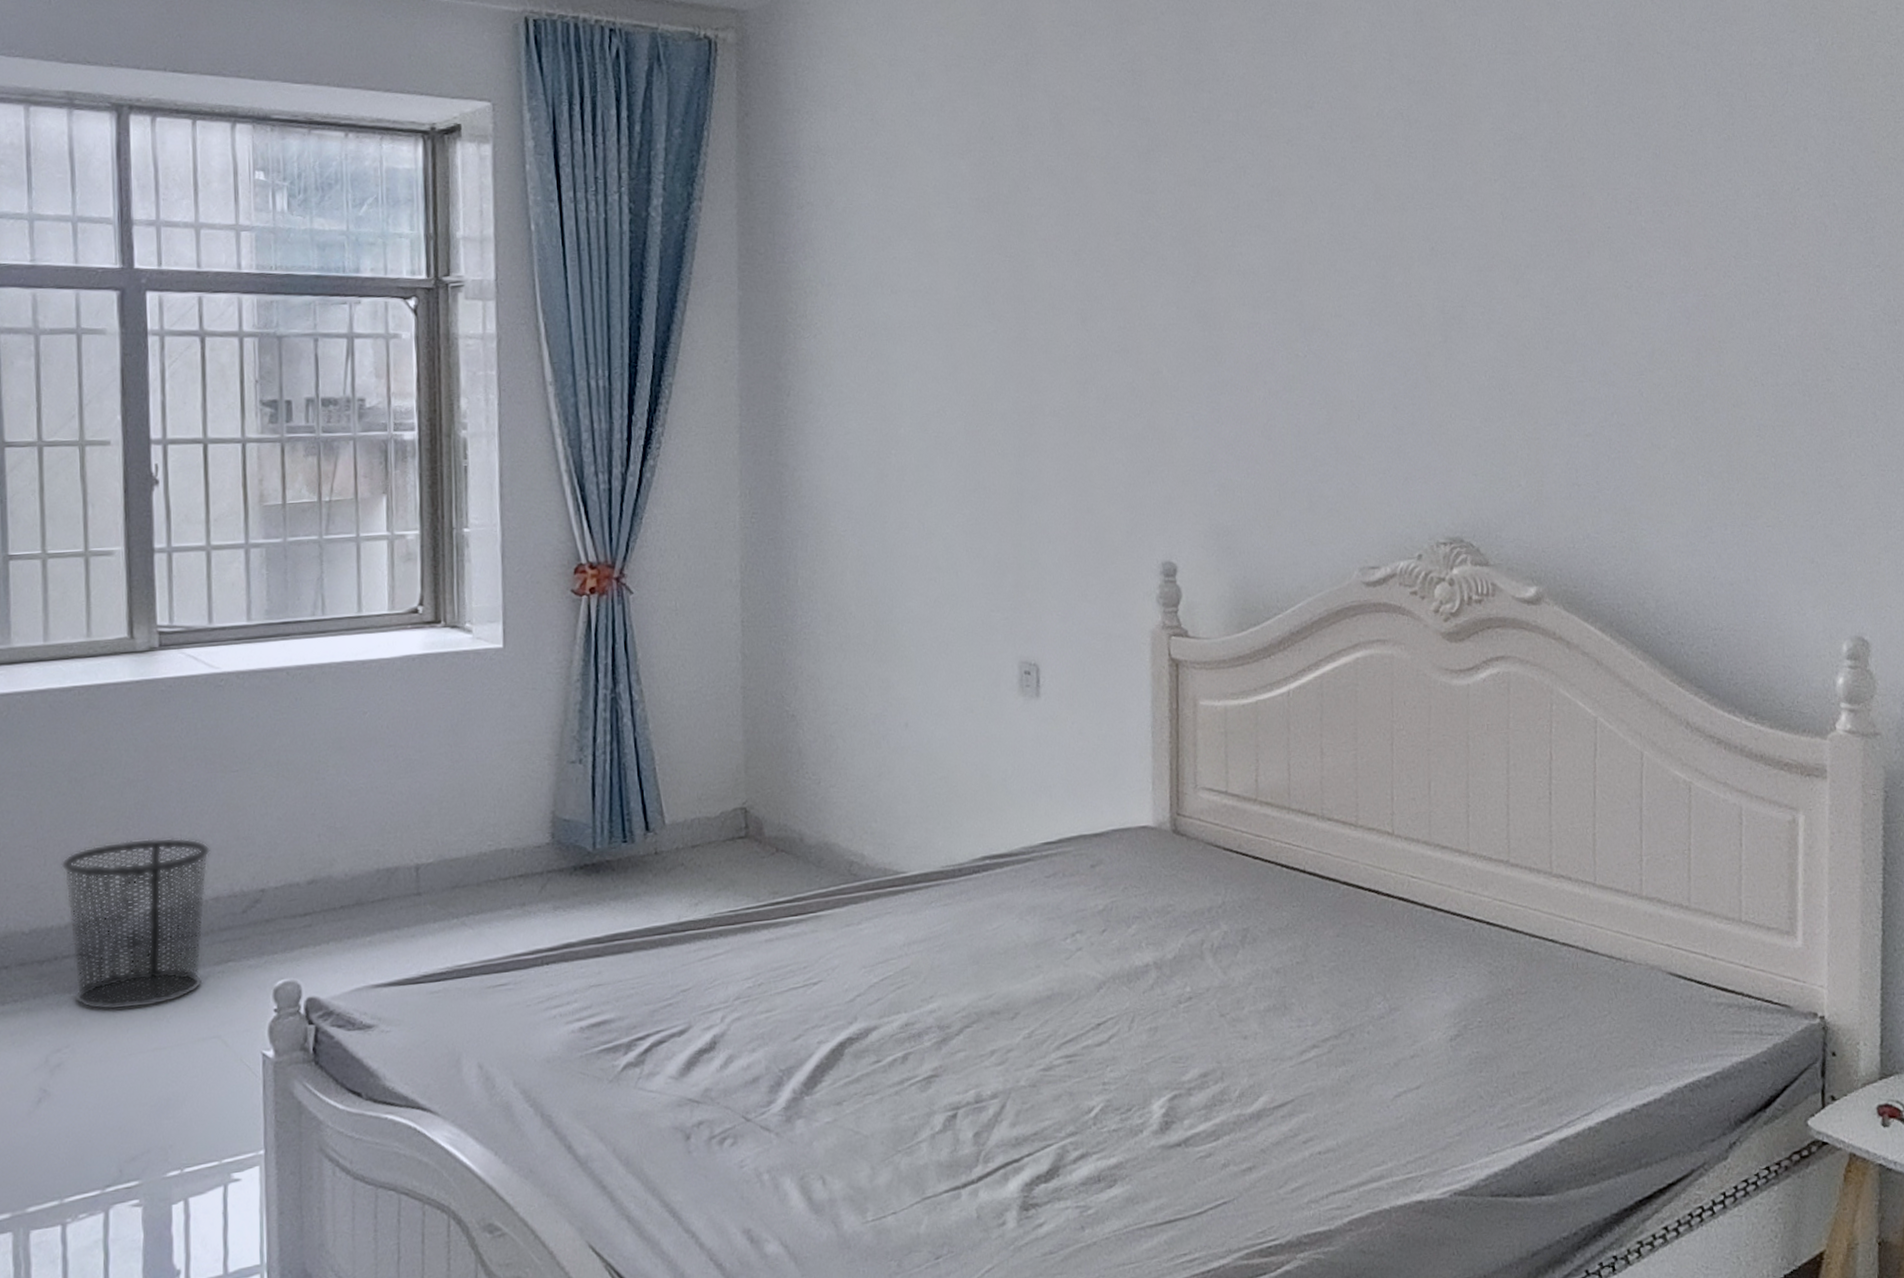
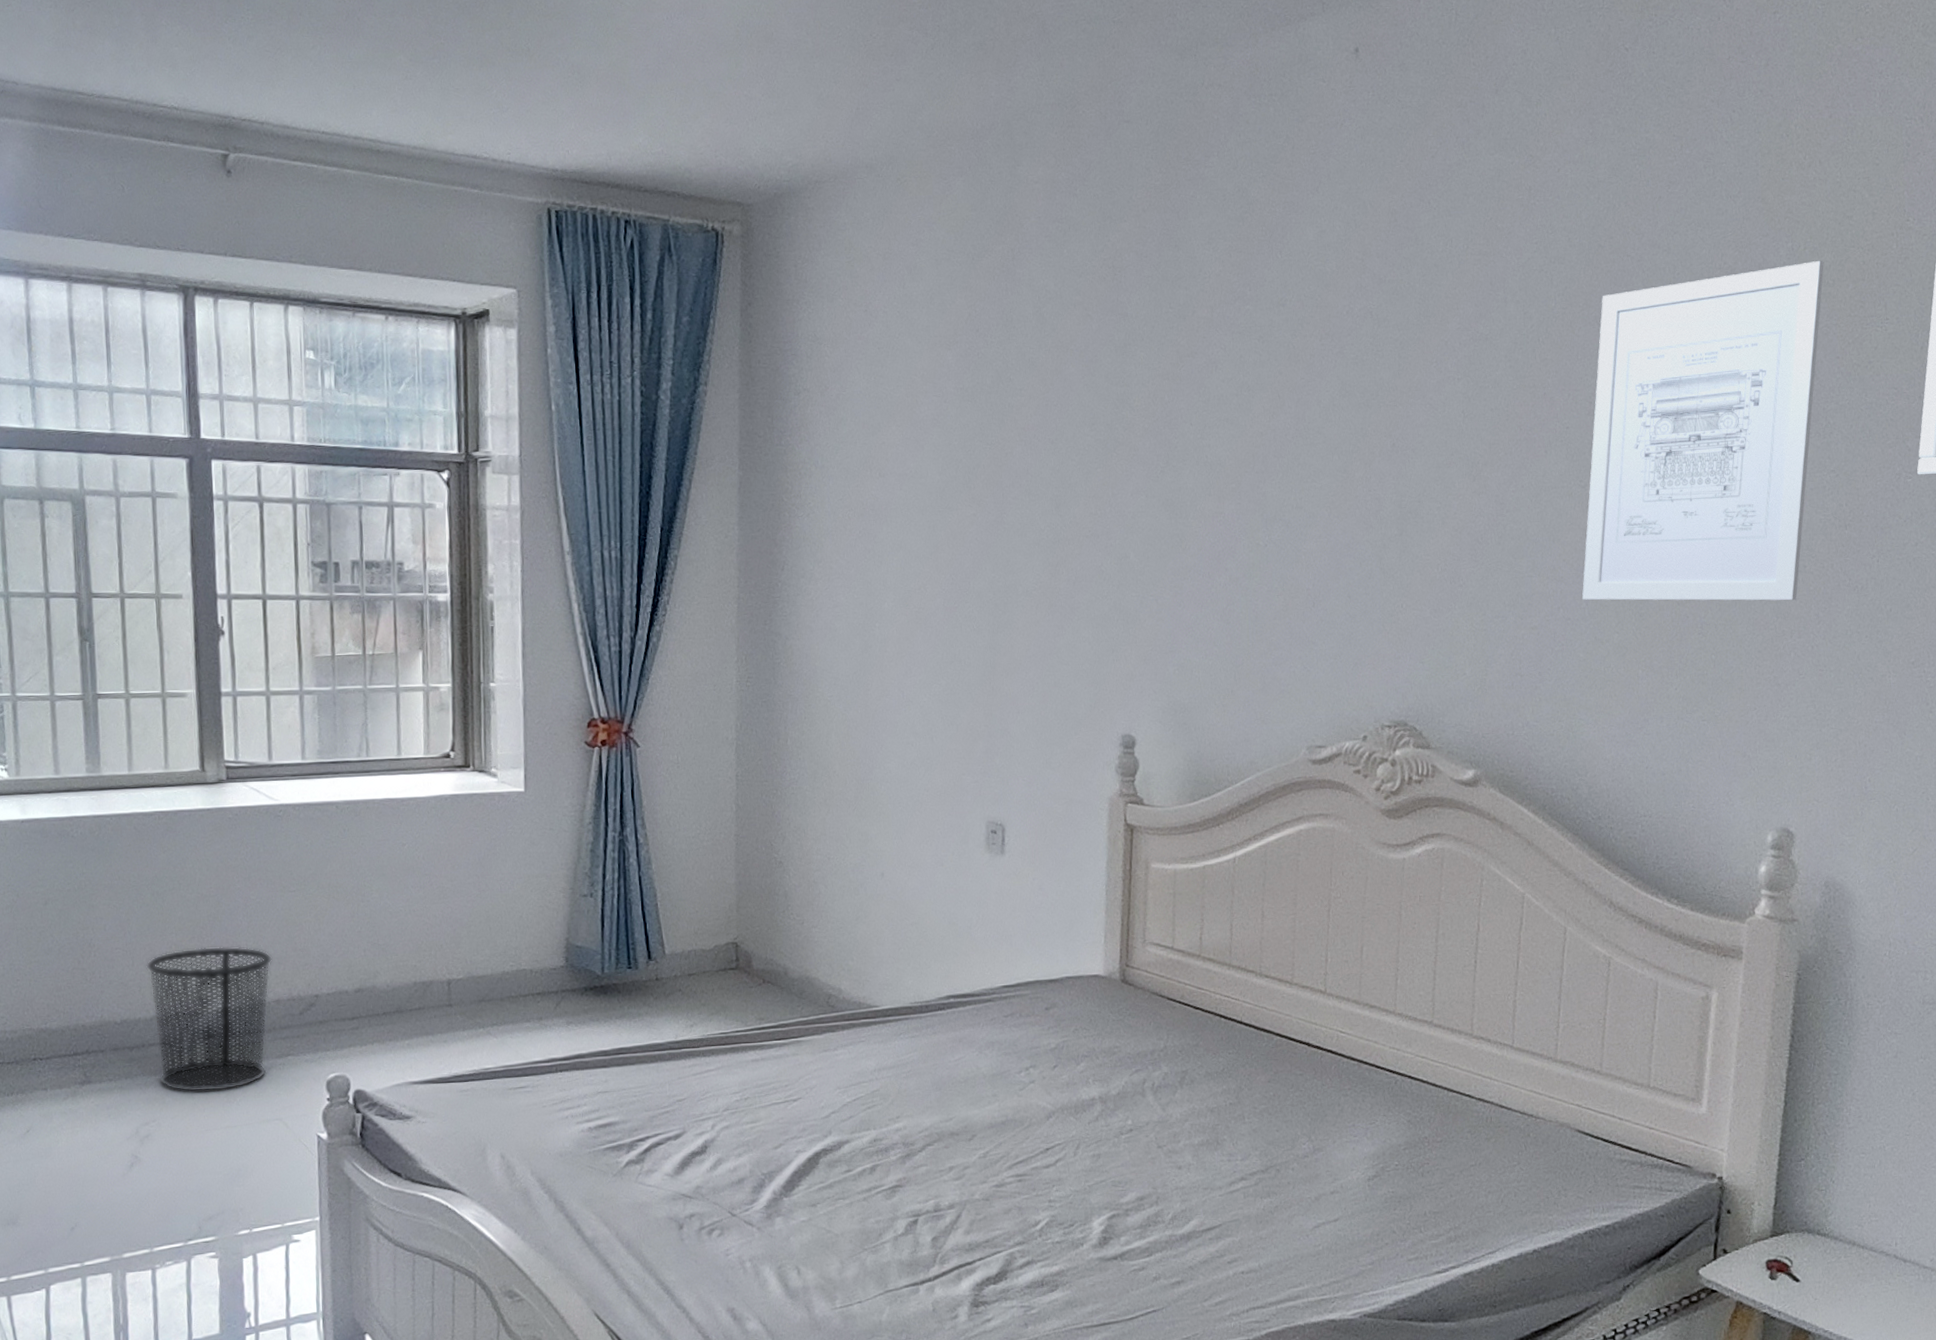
wall art: none [1634,56,1853,405] -> present [1582,261,1824,601]

